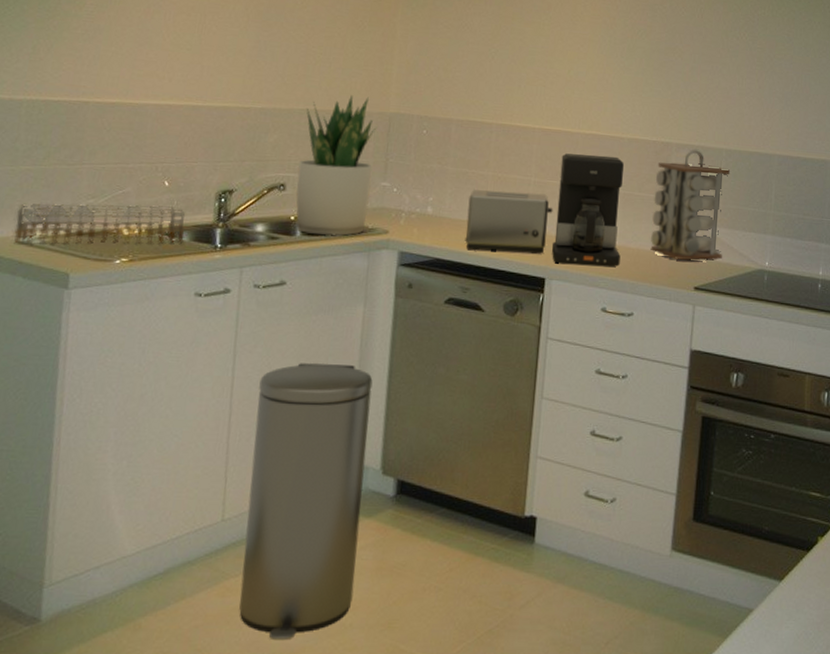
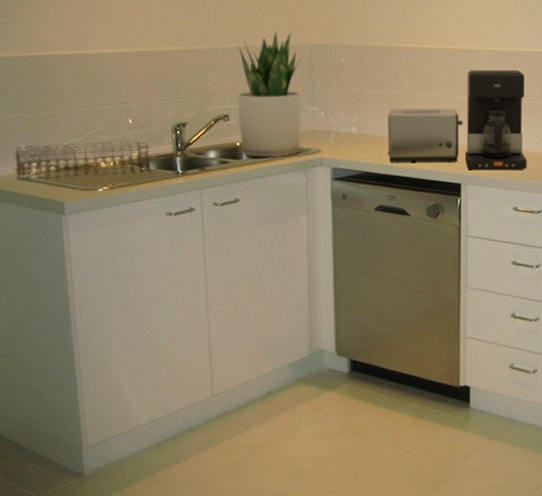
pedal bin: present [239,363,373,641] -> none [228,267,324,488]

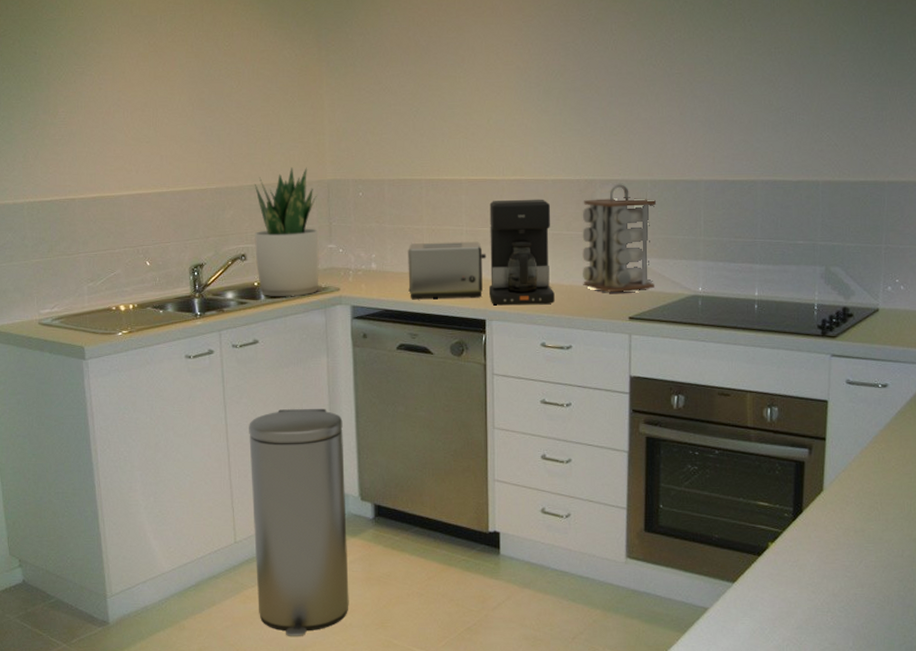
dish rack: present [15,141,151,180] -> none [36,283,169,326]
pedal bin: none [228,267,324,488] -> present [249,409,349,637]

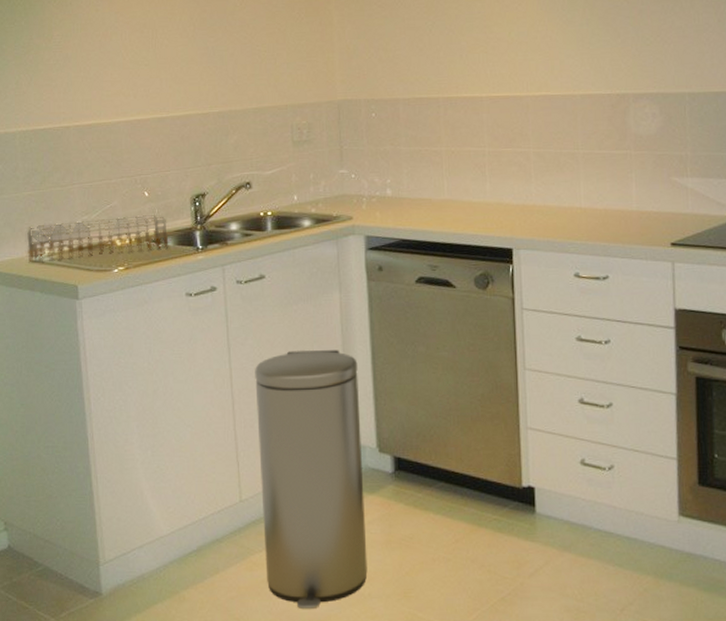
dish rack: none [36,283,169,326] -> present [27,215,169,263]
planter: present [254,167,319,297] -> none [259,87,330,228]
toaster: present [408,241,487,299] -> none [425,163,512,227]
coffee maker: present [489,199,555,306] -> none [513,115,588,233]
spice rack: present [582,184,656,292] -> none [615,98,698,216]

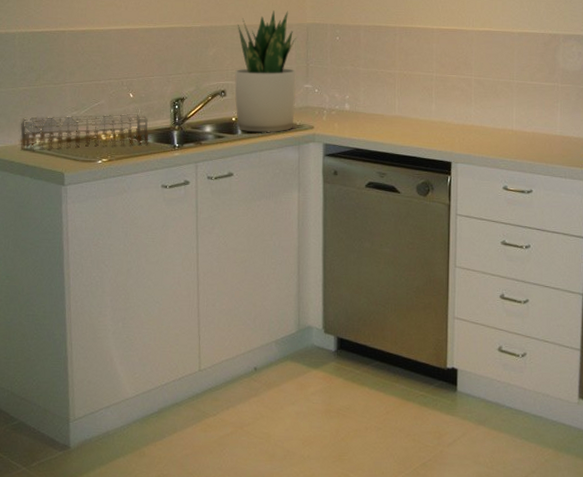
pedal bin: present [255,350,368,610] -> none [218,241,310,468]
planter: none [259,87,330,228] -> present [235,10,296,133]

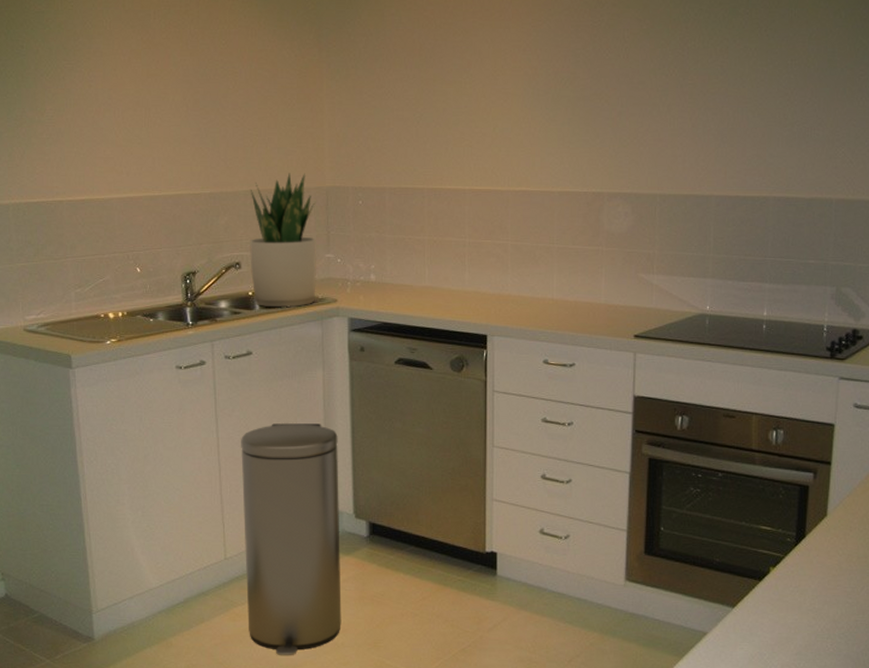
dish rack: present [20,114,149,151] -> none [21,290,160,332]
pedal bin: none [218,241,310,468] -> present [241,423,342,656]

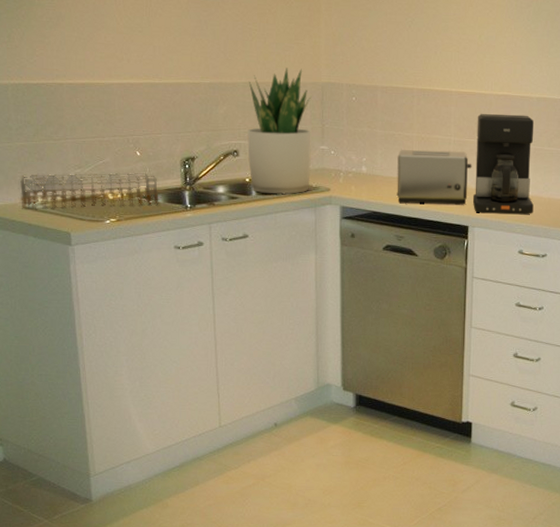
dish rack: none [21,290,160,332] -> present [20,173,159,209]
pedal bin: present [241,423,342,656] -> none [236,302,329,516]
toaster: none [408,254,489,312] -> present [396,150,472,205]
coffee maker: none [492,211,559,321] -> present [473,114,534,214]

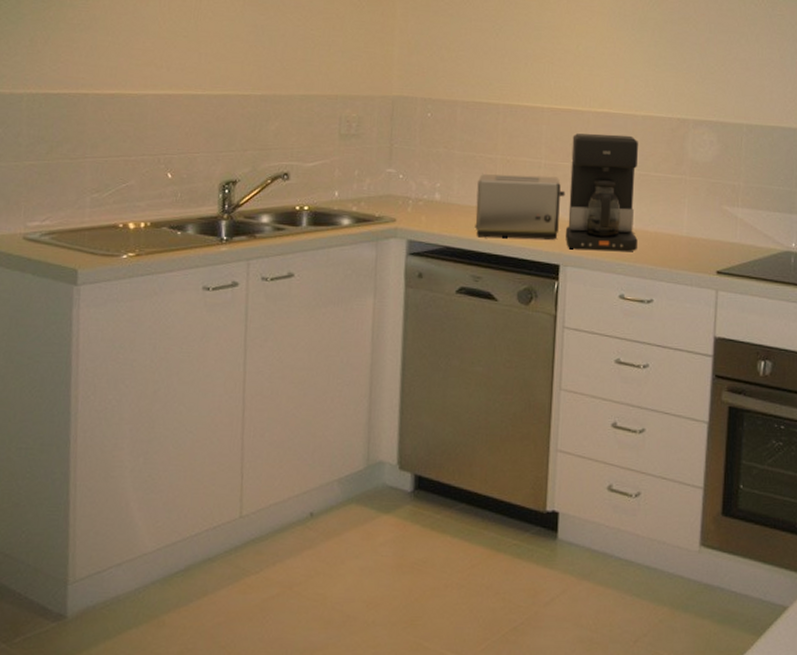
dish rack: present [20,173,159,209] -> none [21,198,190,241]
planter: present [247,68,311,195] -> none [300,79,379,226]

